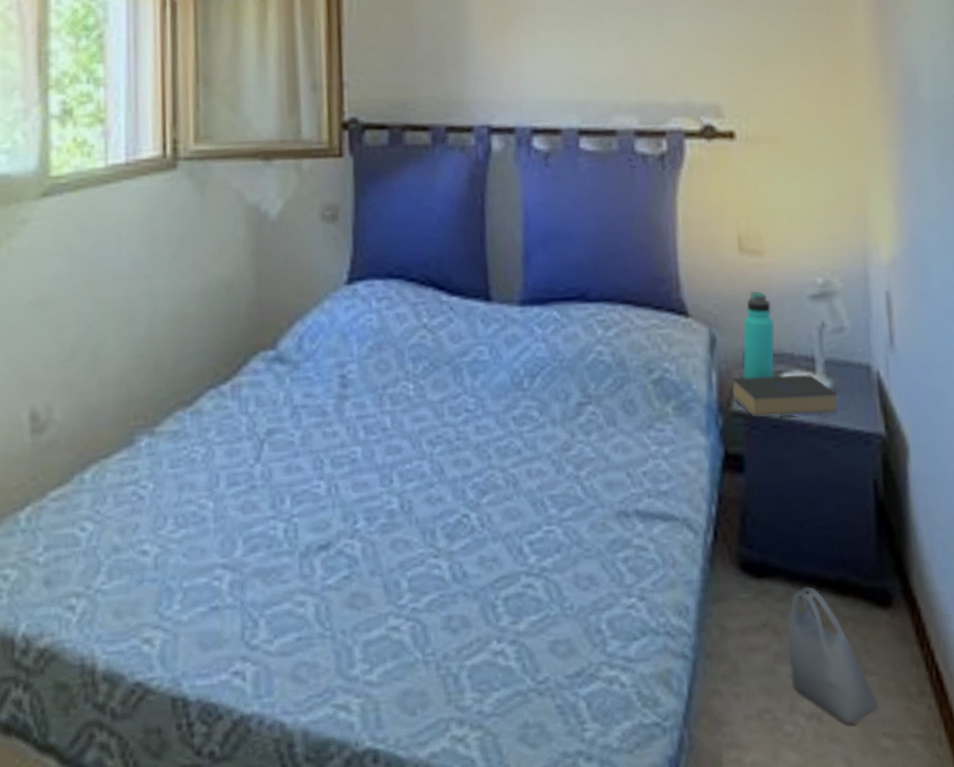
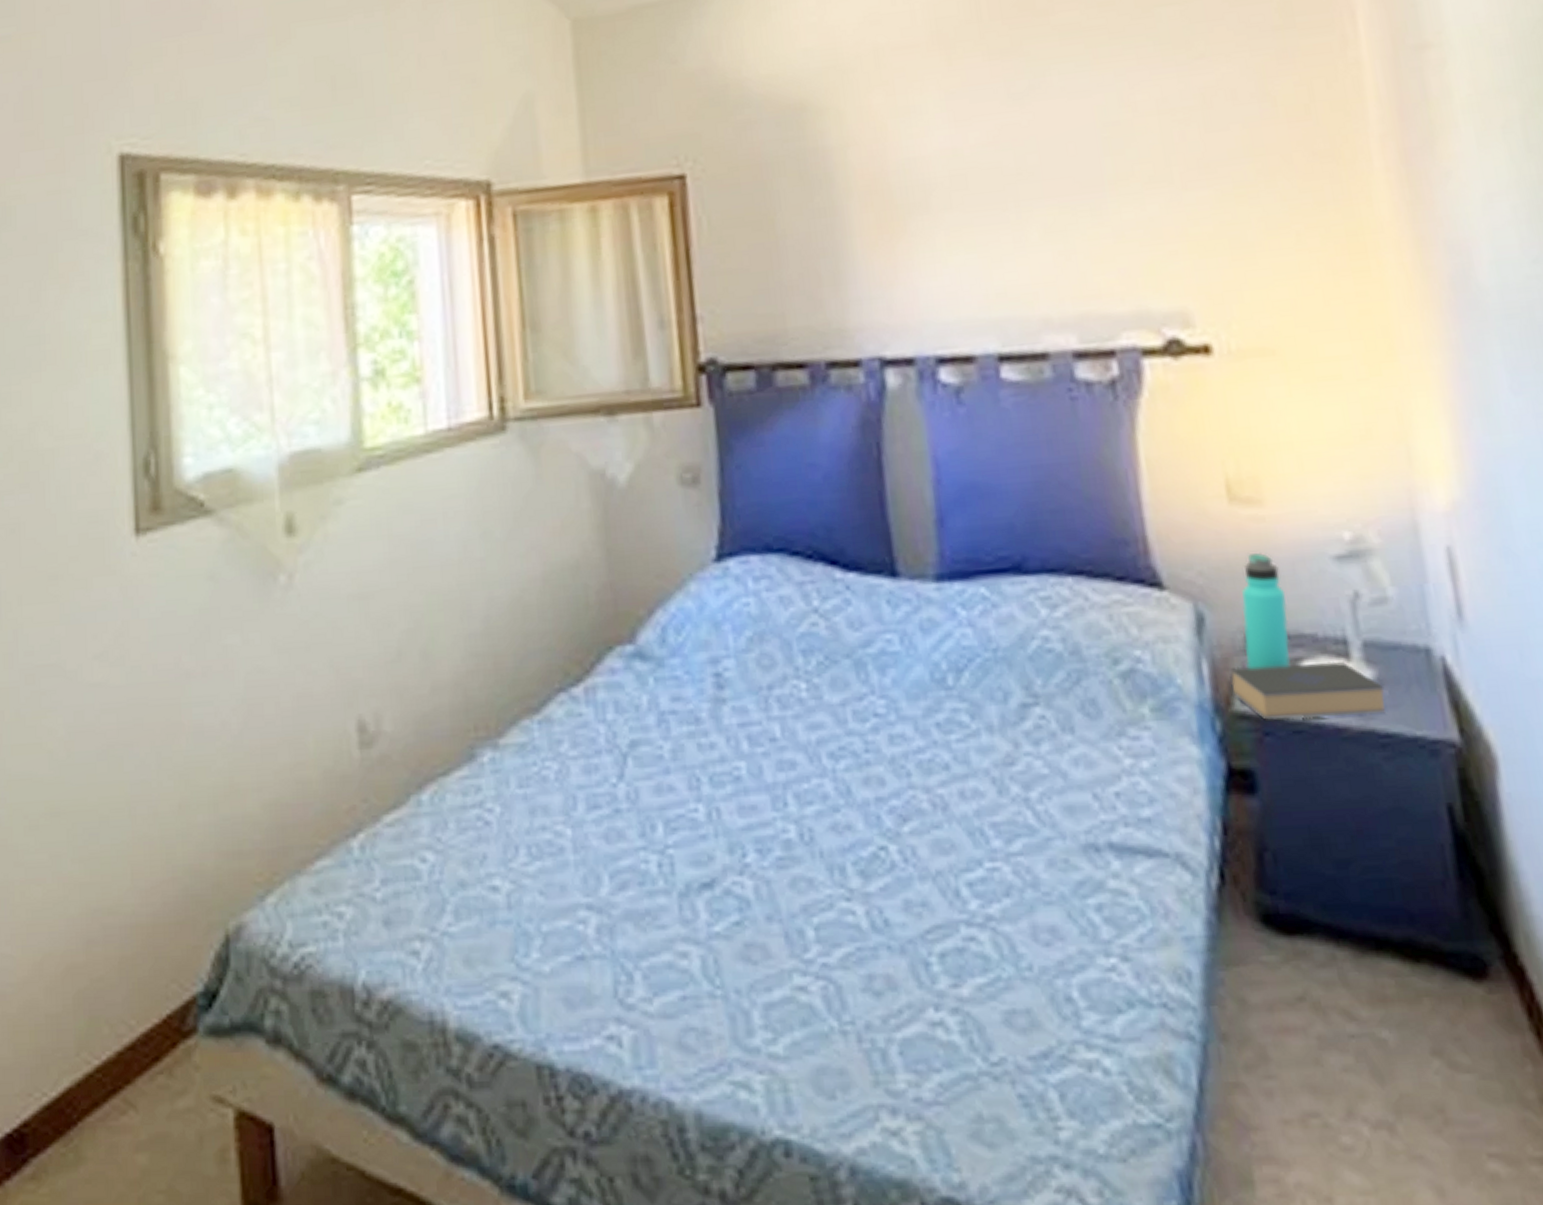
handbag: present [787,586,878,725] -> none [1332,948,1478,1139]

